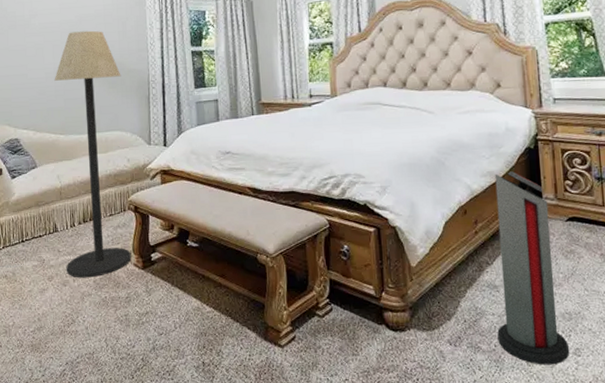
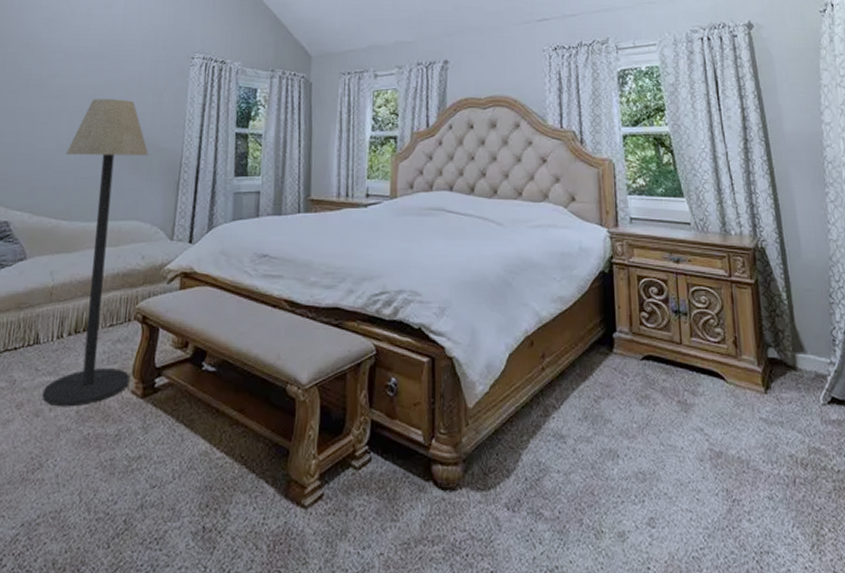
air purifier: present [494,171,569,365] -> none [562,298,642,539]

